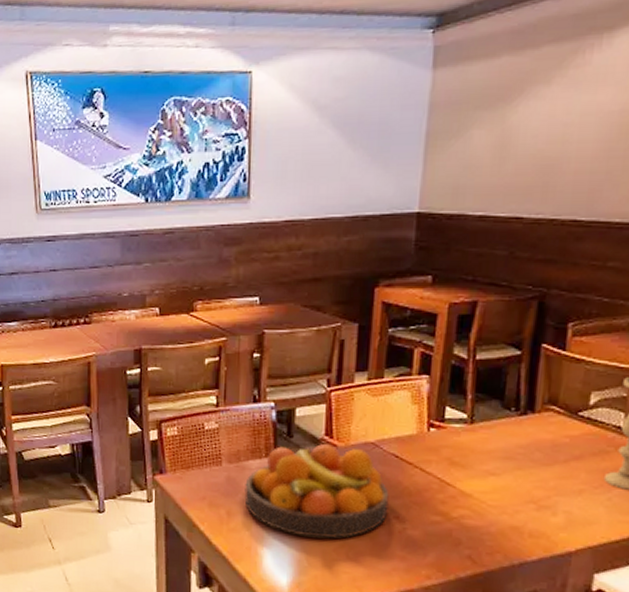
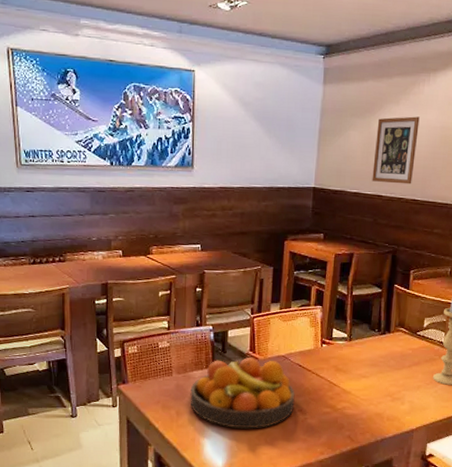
wall art: none [506,99,585,199] -> present [372,116,420,185]

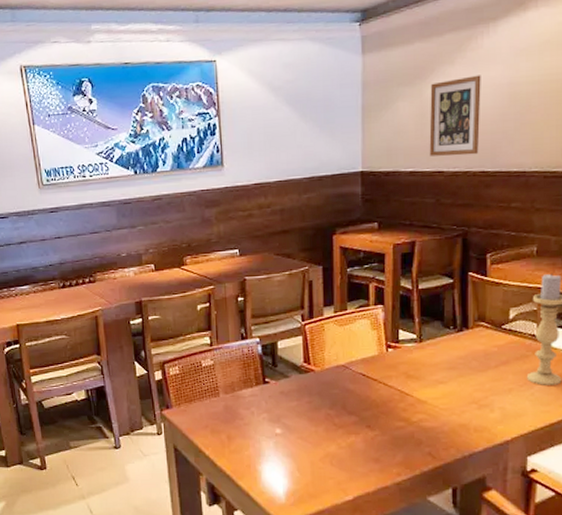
fruit bowl: present [190,357,295,429] -> none [240,370,361,451]

